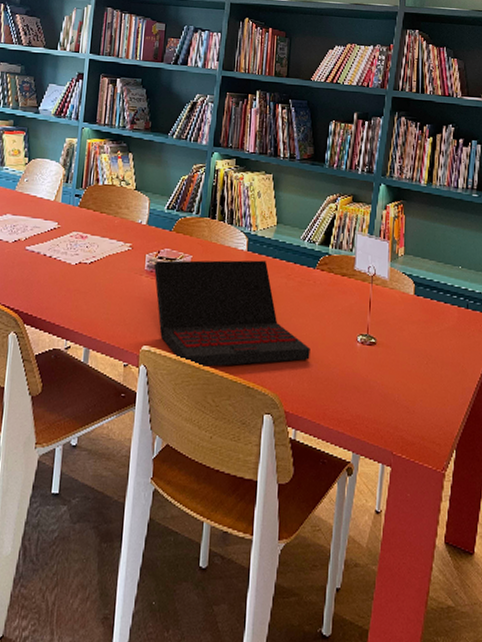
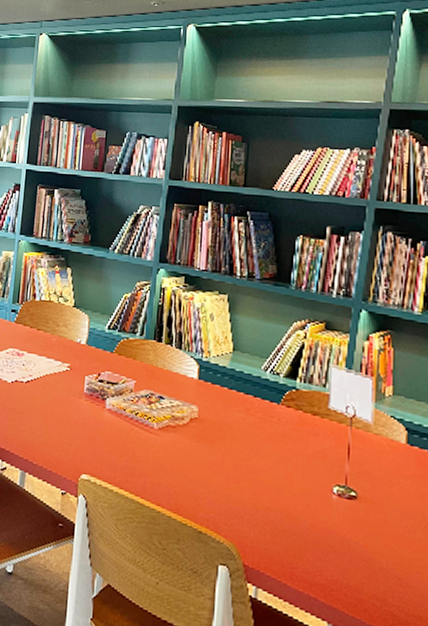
laptop: present [153,260,310,368] -> none [93,384,274,509]

